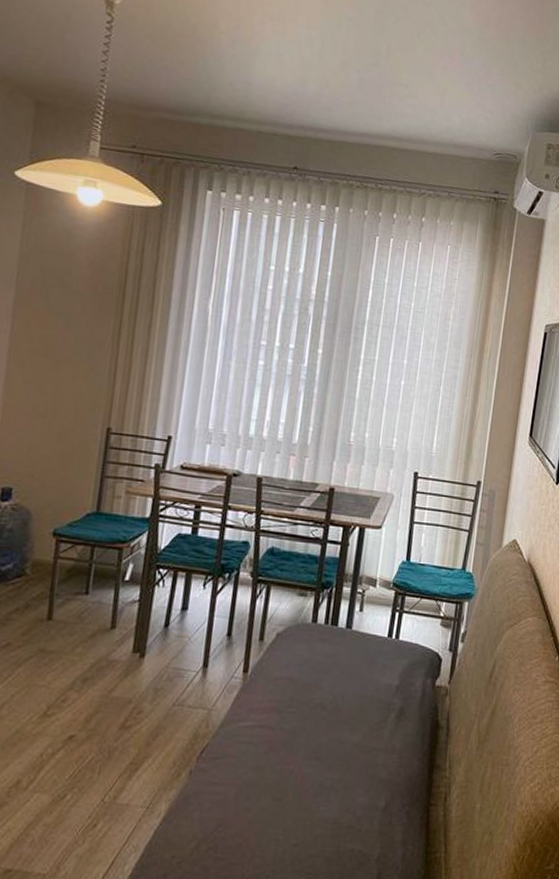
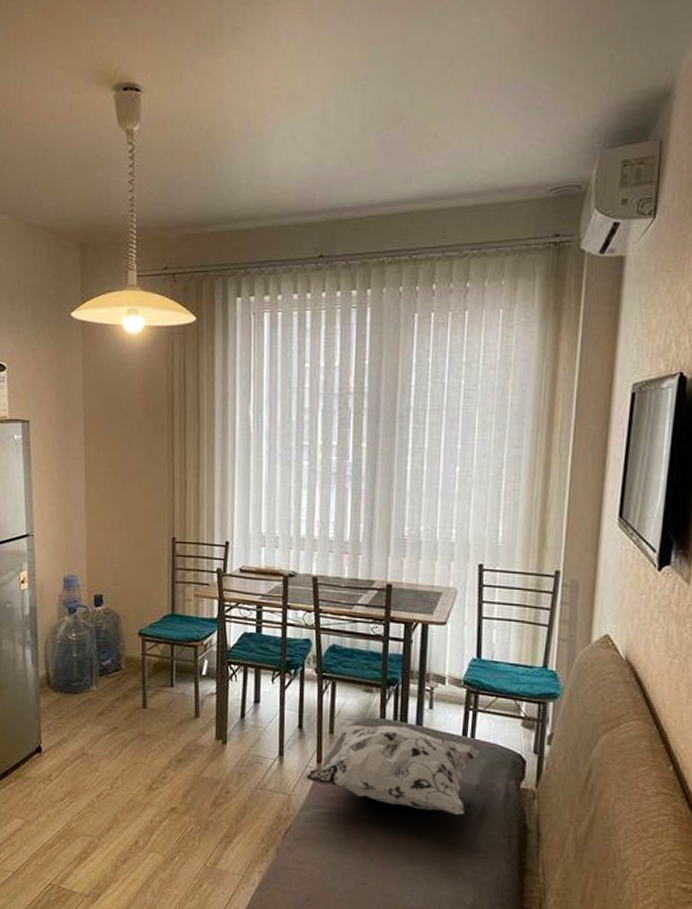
decorative pillow: none [230,629,402,717] -> present [306,725,479,815]

